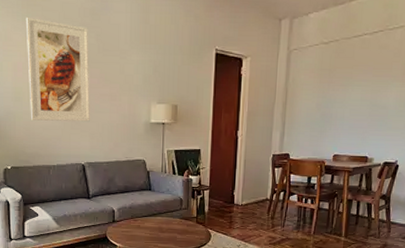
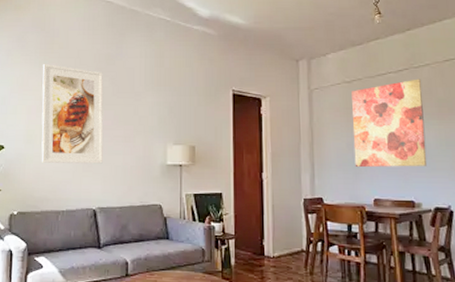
wall art: none [321,41,394,127] -> present [352,79,427,168]

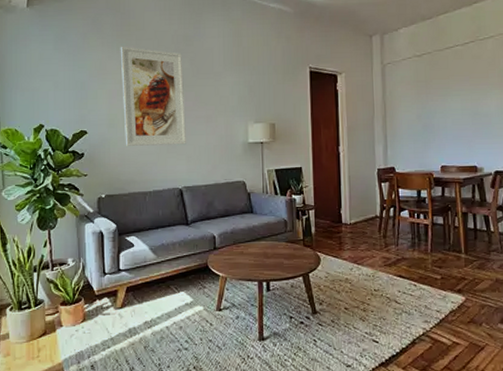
wall art: present [352,79,427,168] -> none [422,50,489,138]

